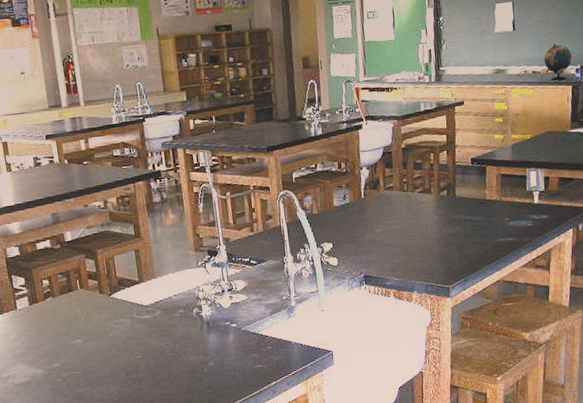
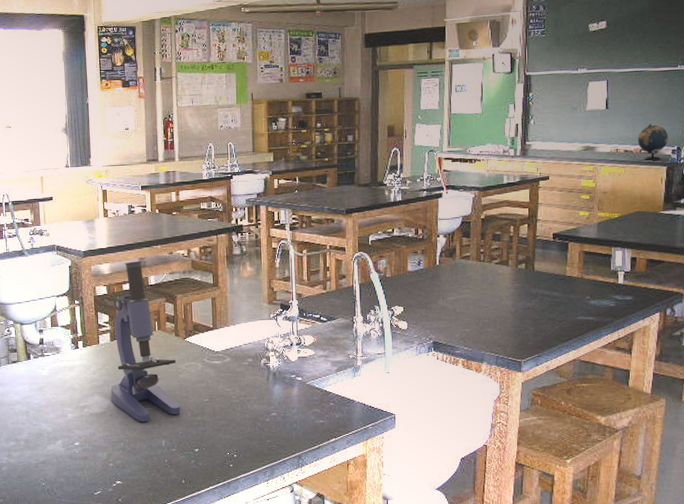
microscope: none [28,216,113,387] -> present [110,261,181,422]

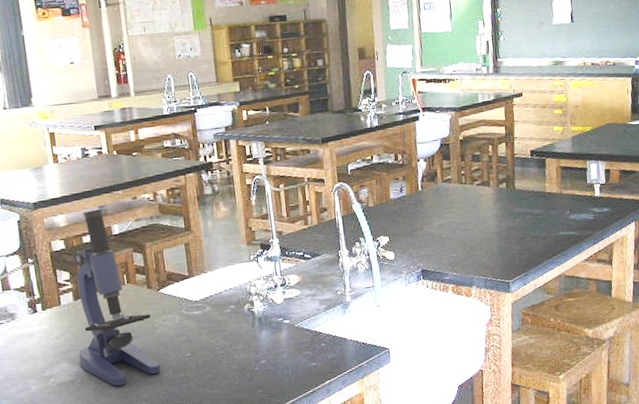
globe: present [637,123,669,161] -> none [602,35,632,73]

